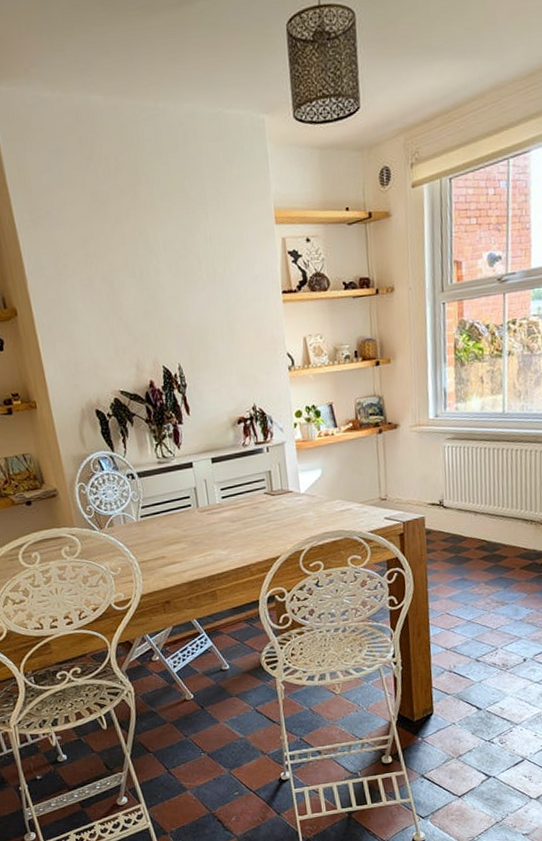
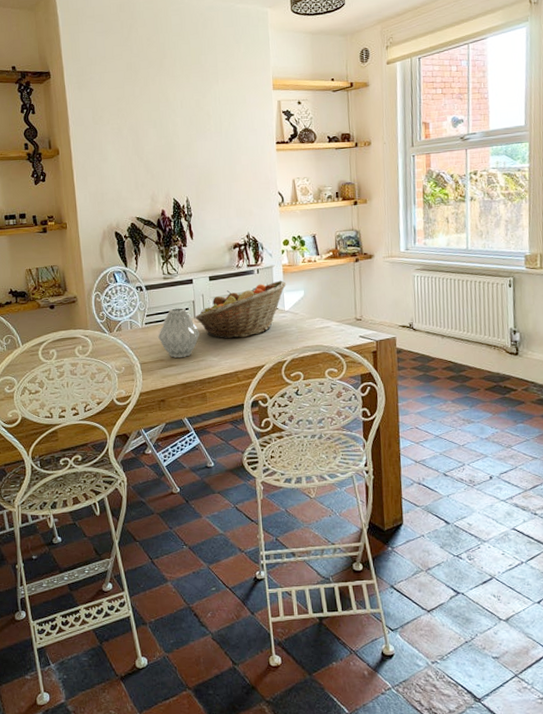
vase: none [156,496,205,554] -> present [158,308,200,359]
fruit basket: none [198,458,301,529] -> present [195,280,287,339]

